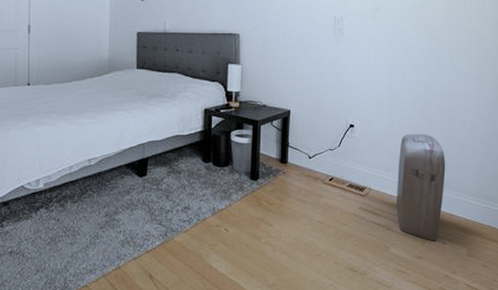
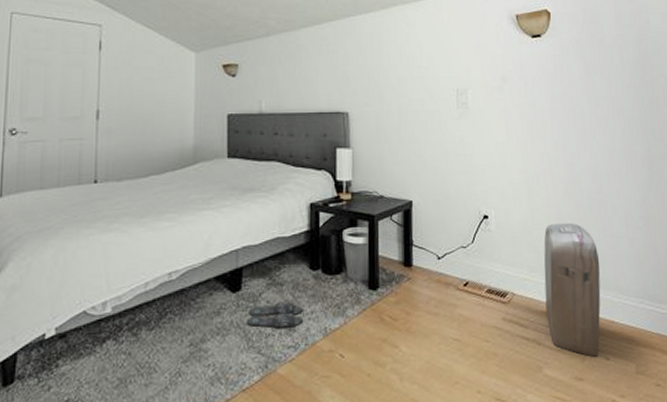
slippers: none [151,186,196,206] -> present [247,301,303,328]

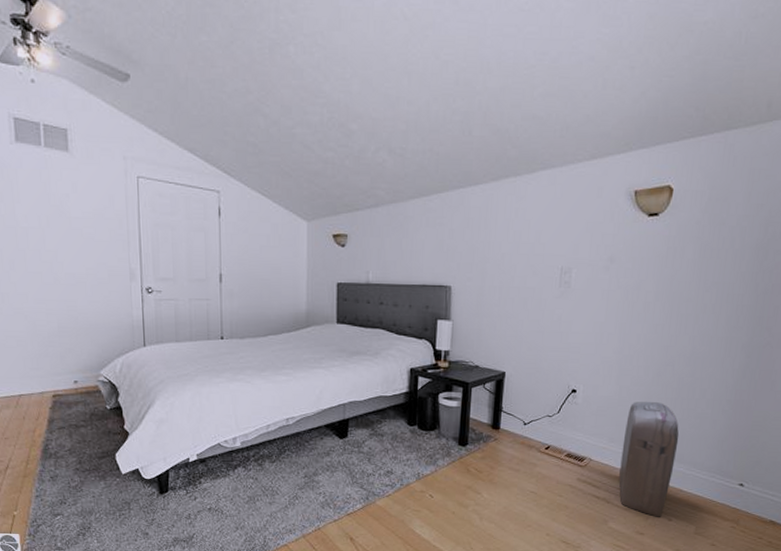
slippers: present [247,301,303,328] -> none [352,449,400,471]

